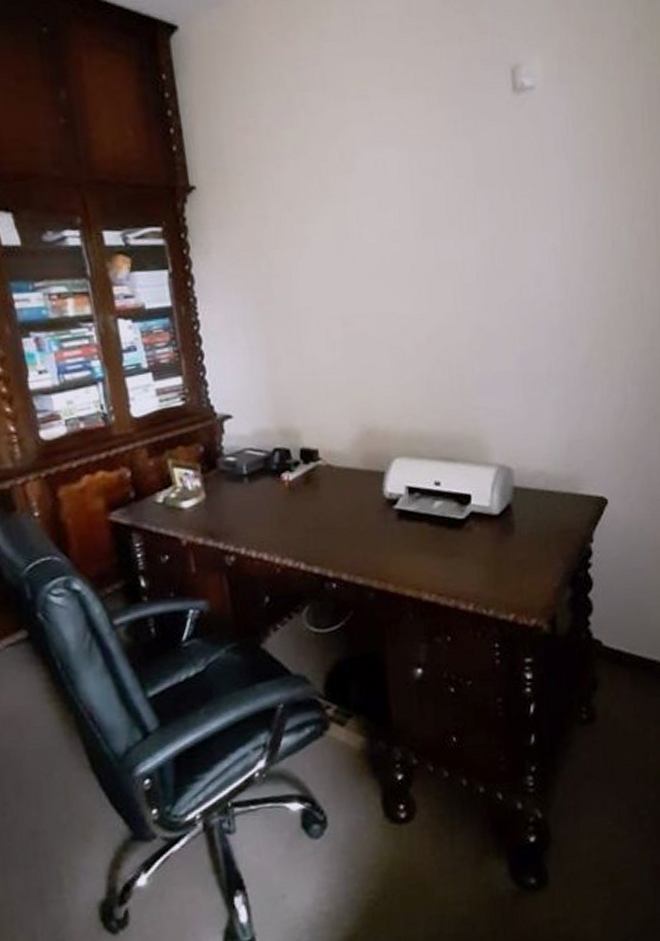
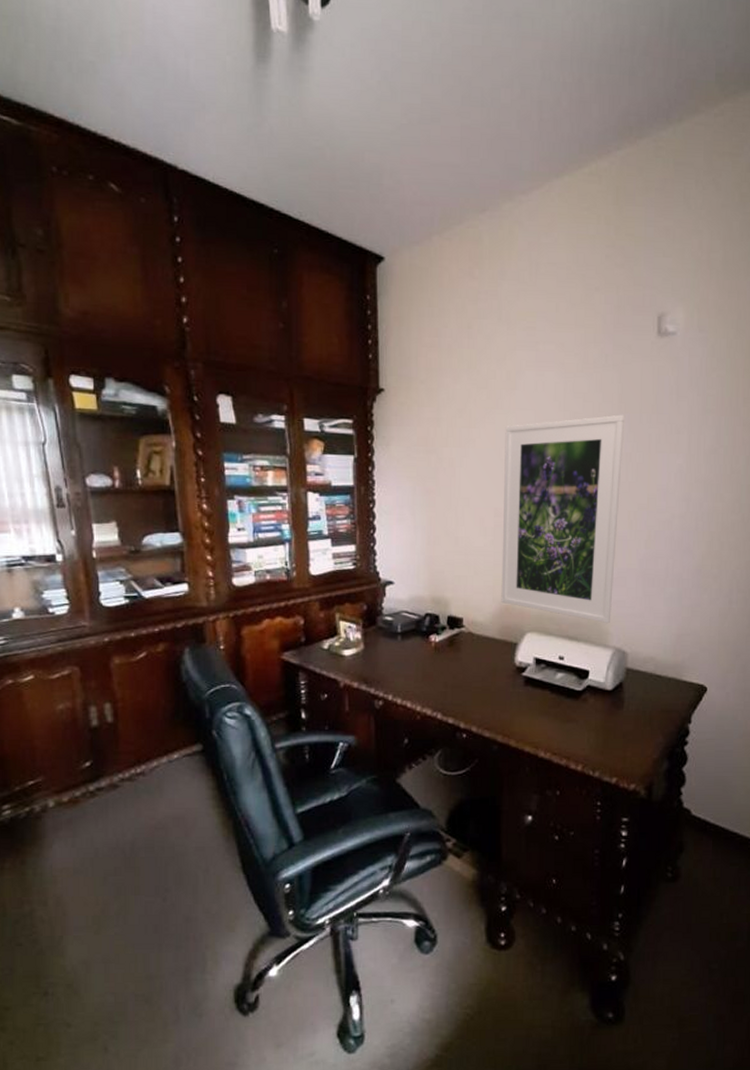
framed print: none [344,190,490,438] -> present [501,414,624,624]

